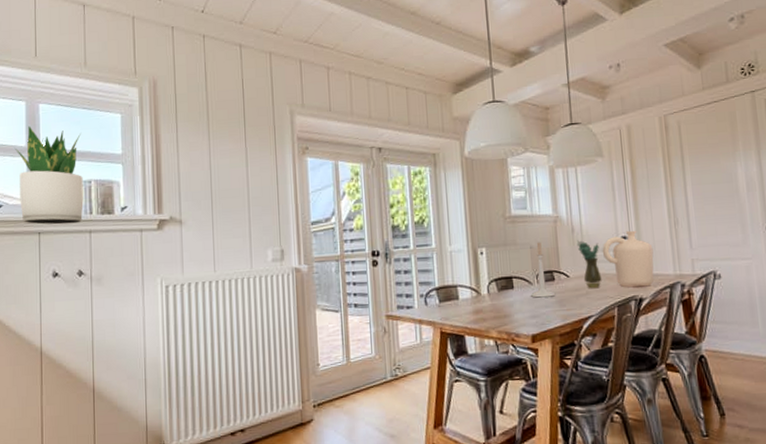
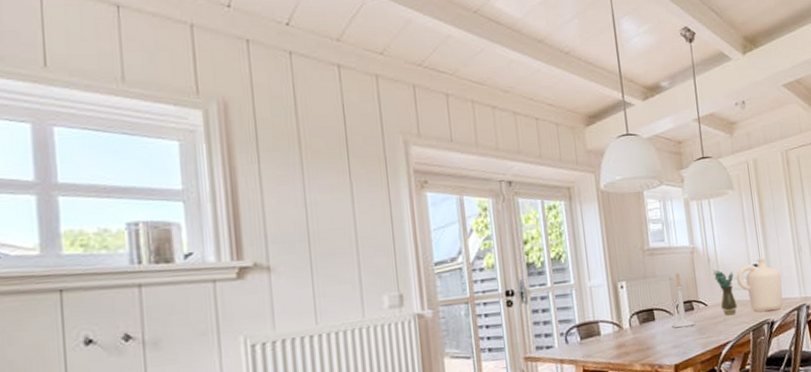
planter: present [14,126,84,225] -> none [15,154,128,280]

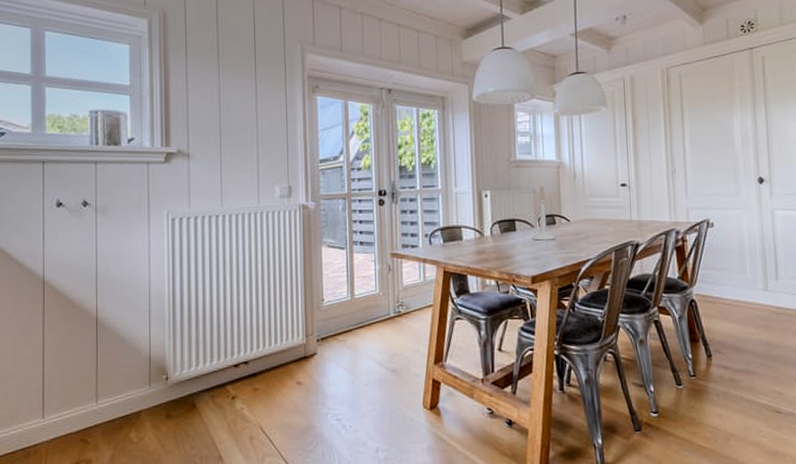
vase: present [713,270,738,316] -> none [578,186,601,234]
water jug: present [736,258,783,313] -> none [602,178,651,233]

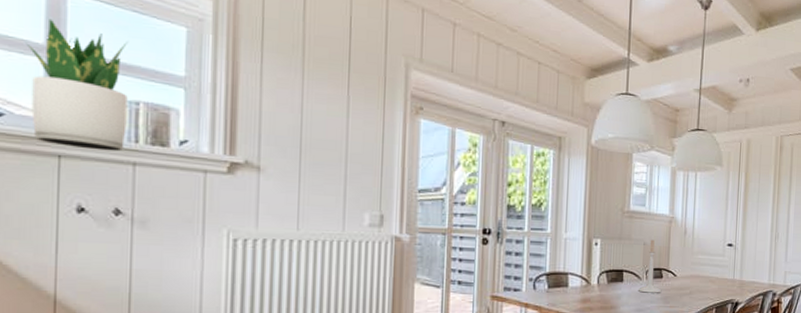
planter: none [18,53,89,154] -> present [26,18,129,152]

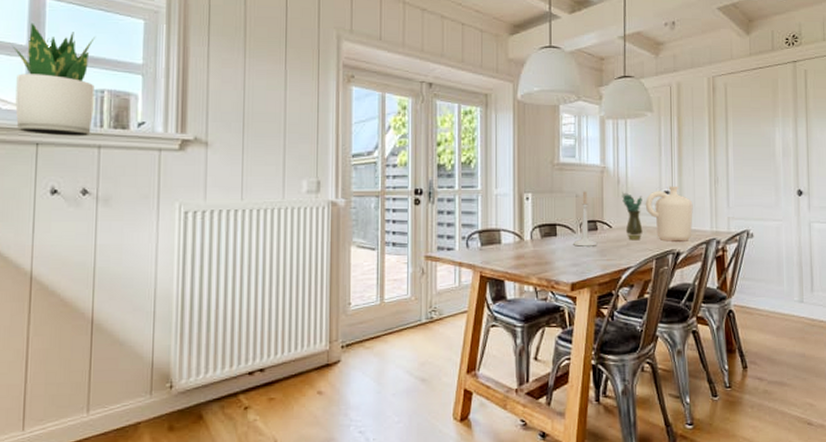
vase: none [687,242,707,290] -> present [621,192,643,241]
water jug: none [709,239,754,292] -> present [645,186,693,242]

